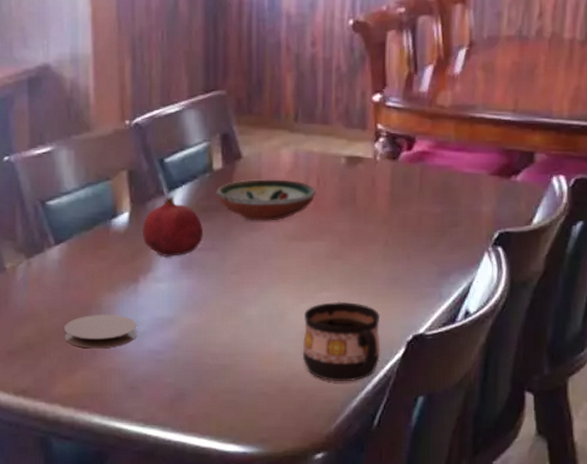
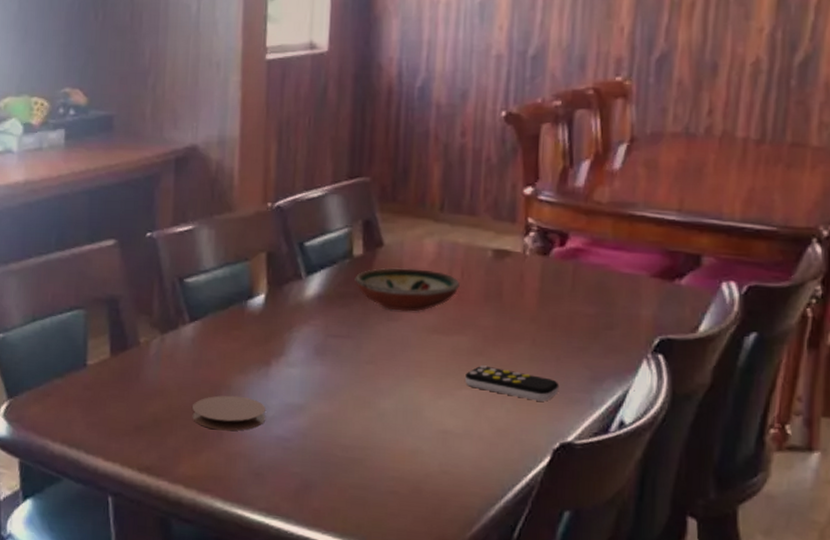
fruit: present [143,196,203,257] -> none [277,280,339,342]
cup: present [303,301,381,382] -> none [438,400,525,488]
remote control: none [325,268,411,298] -> present [465,365,559,402]

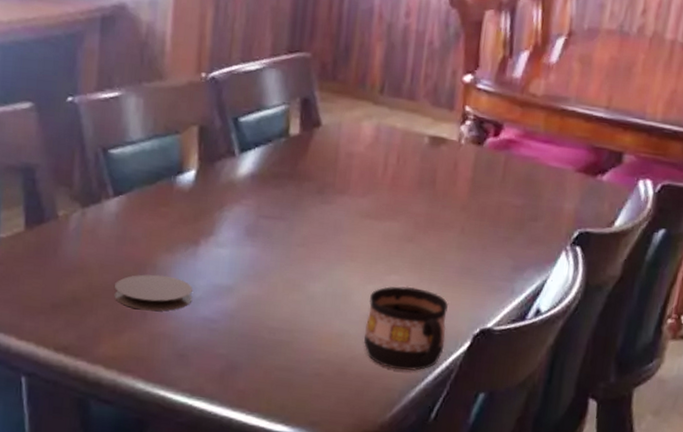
decorative bowl: present [355,267,460,312] -> none [290,149,395,196]
cup: none [438,400,525,488] -> present [364,286,449,371]
remote control: present [465,365,559,402] -> none [394,251,484,289]

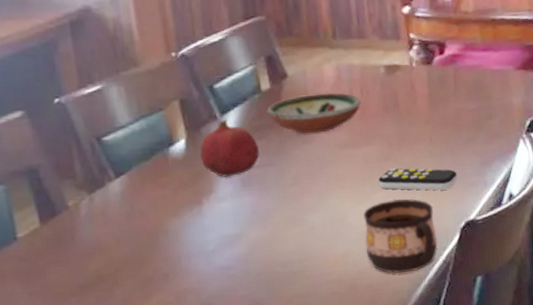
coaster: present [114,274,193,311] -> none [134,237,207,273]
fruit: none [208,157,273,222] -> present [200,119,260,177]
decorative bowl: none [290,149,395,196] -> present [266,92,361,134]
remote control: none [394,251,484,289] -> present [379,168,458,191]

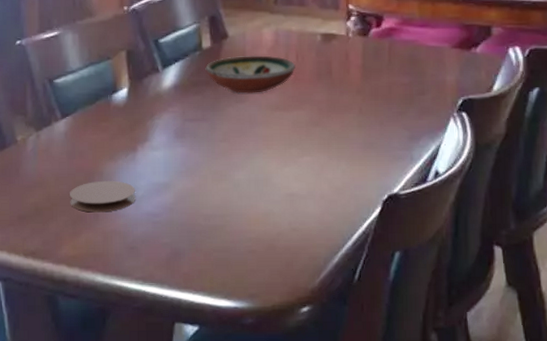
coaster: none [134,237,207,273] -> present [70,180,136,213]
fruit: present [200,119,260,177] -> none [140,72,194,127]
cup: present [363,198,438,273] -> none [287,165,359,240]
remote control: present [379,168,458,191] -> none [306,134,384,161]

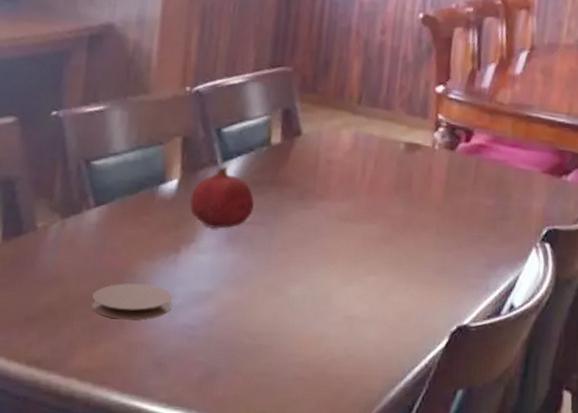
fruit: none [140,72,194,127] -> present [189,166,254,228]
decorative bowl: present [205,55,295,93] -> none [271,157,373,200]

